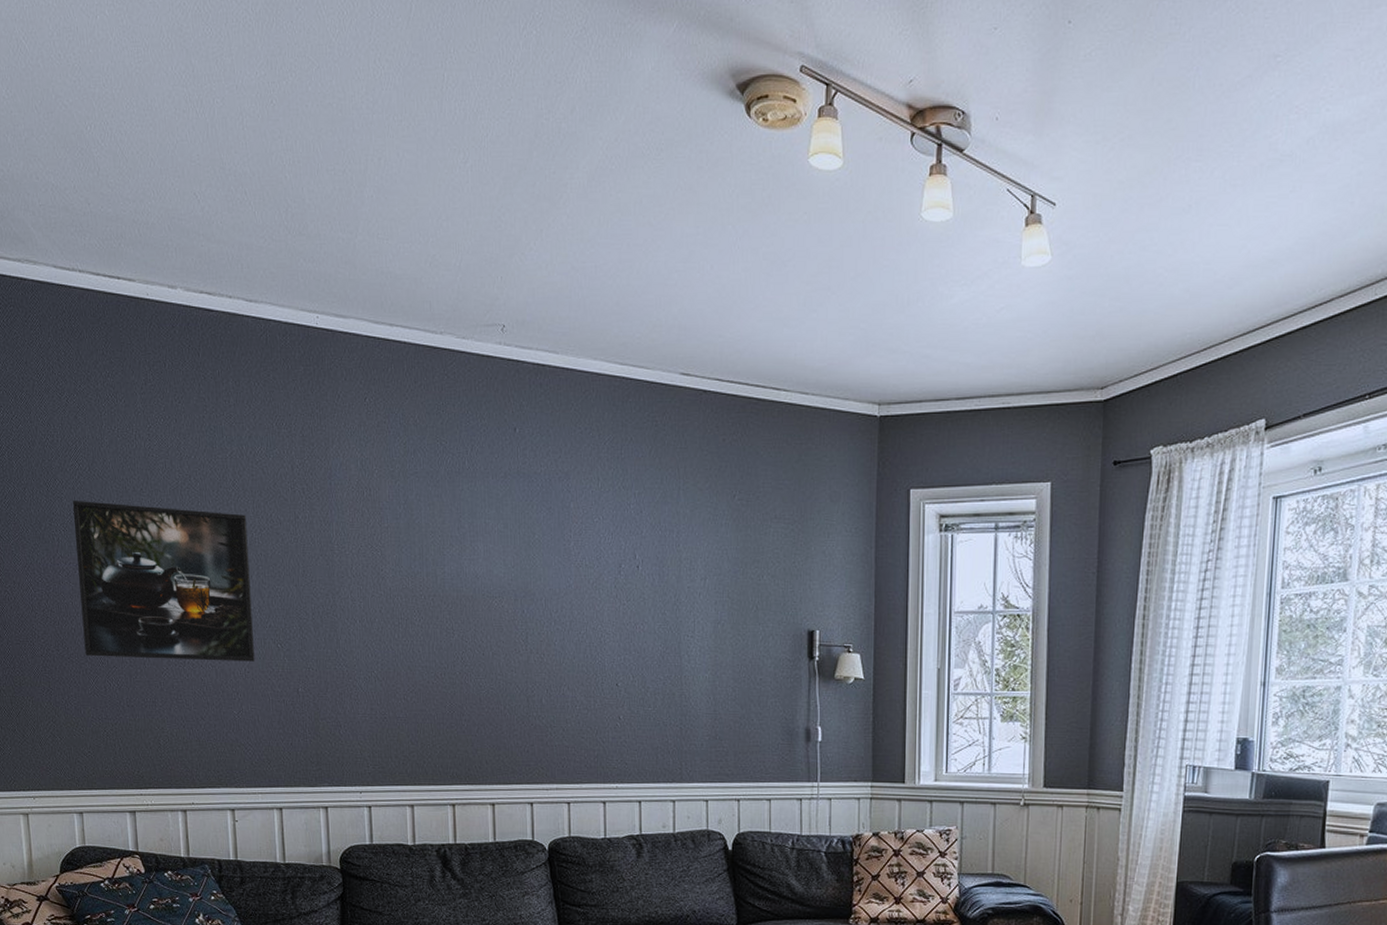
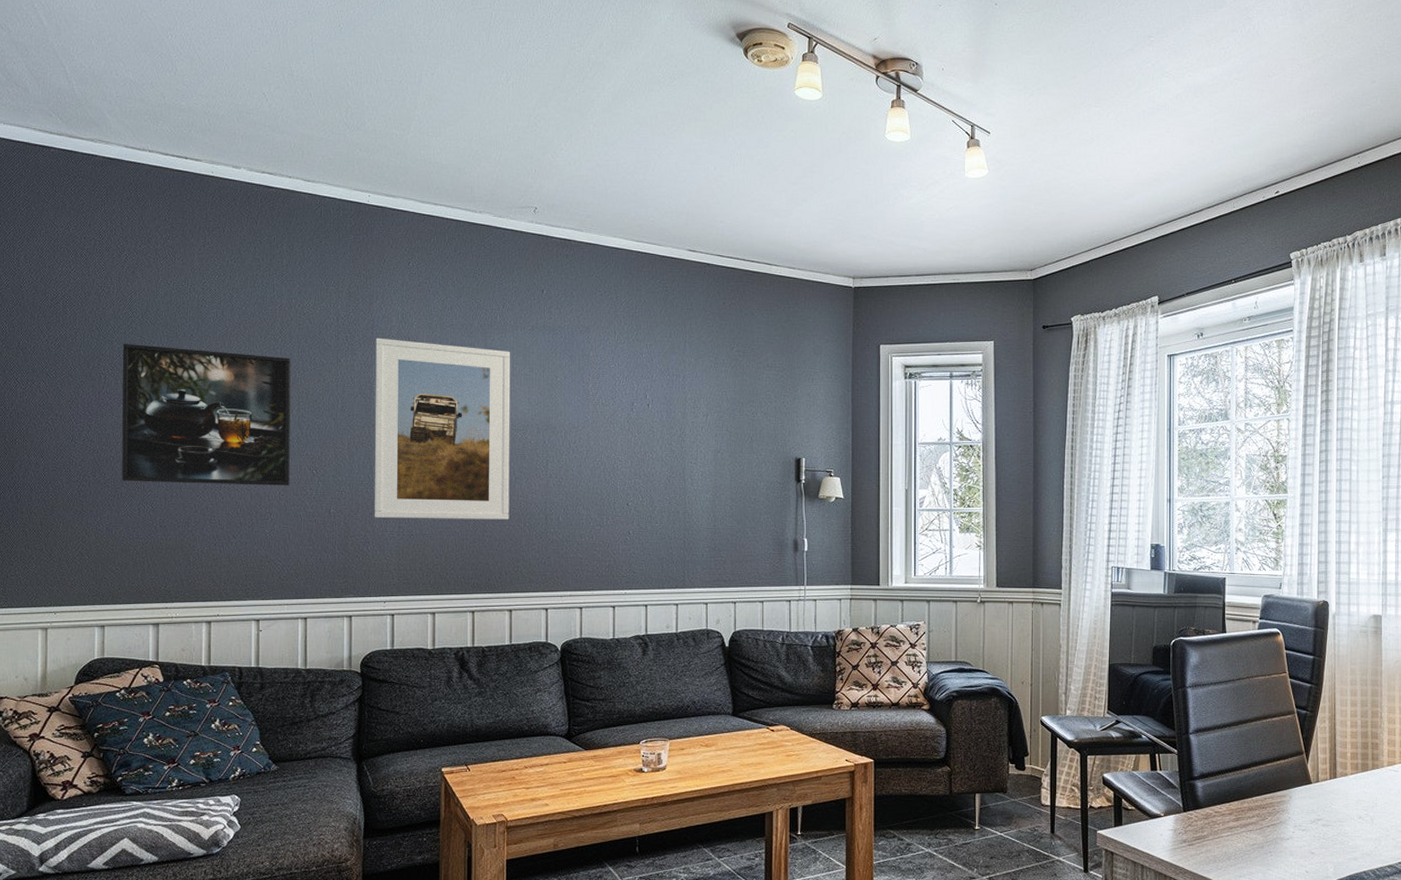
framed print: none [334,489,488,702] -> present [374,337,511,520]

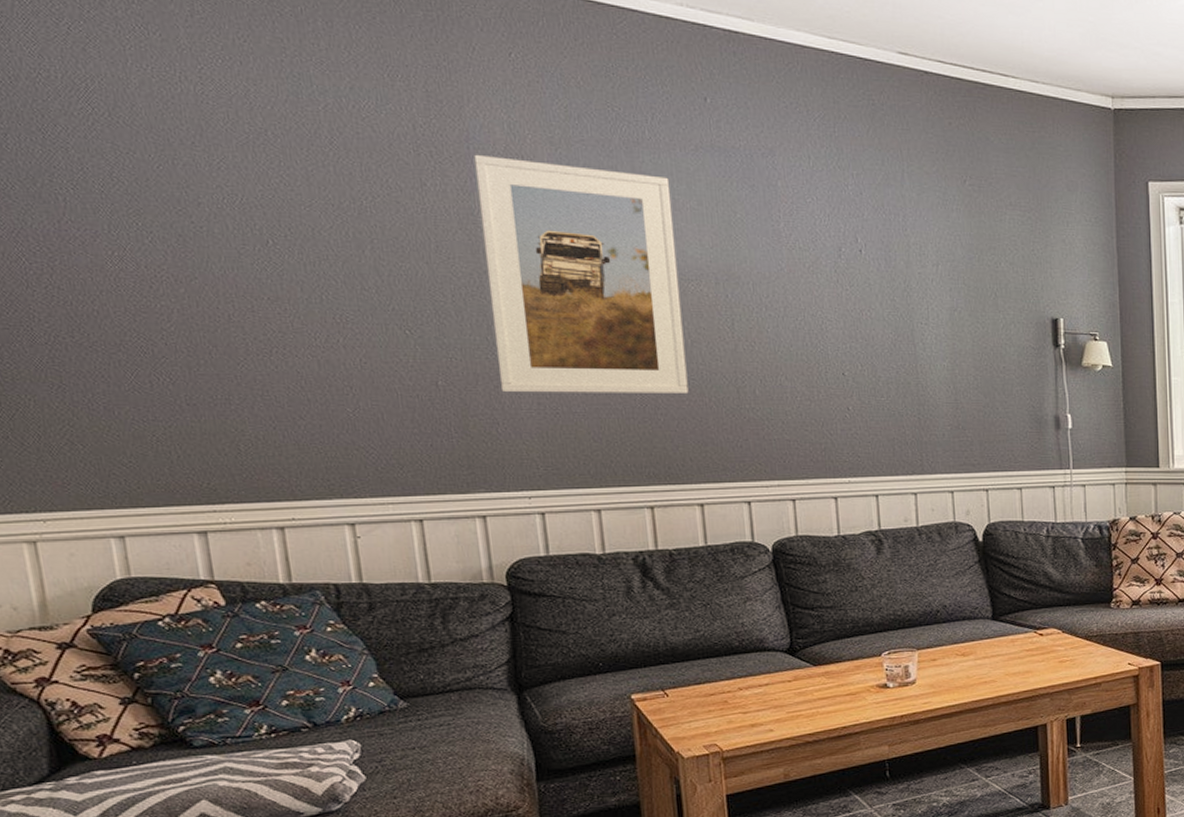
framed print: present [122,344,291,486] -> none [84,153,374,351]

